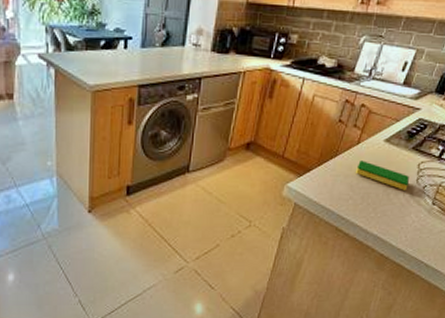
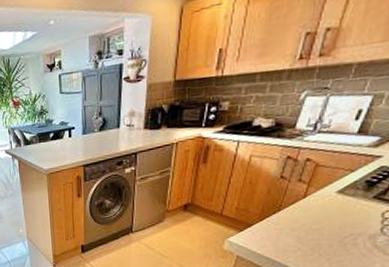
dish sponge: present [356,160,409,190] -> none [304,213,371,240]

